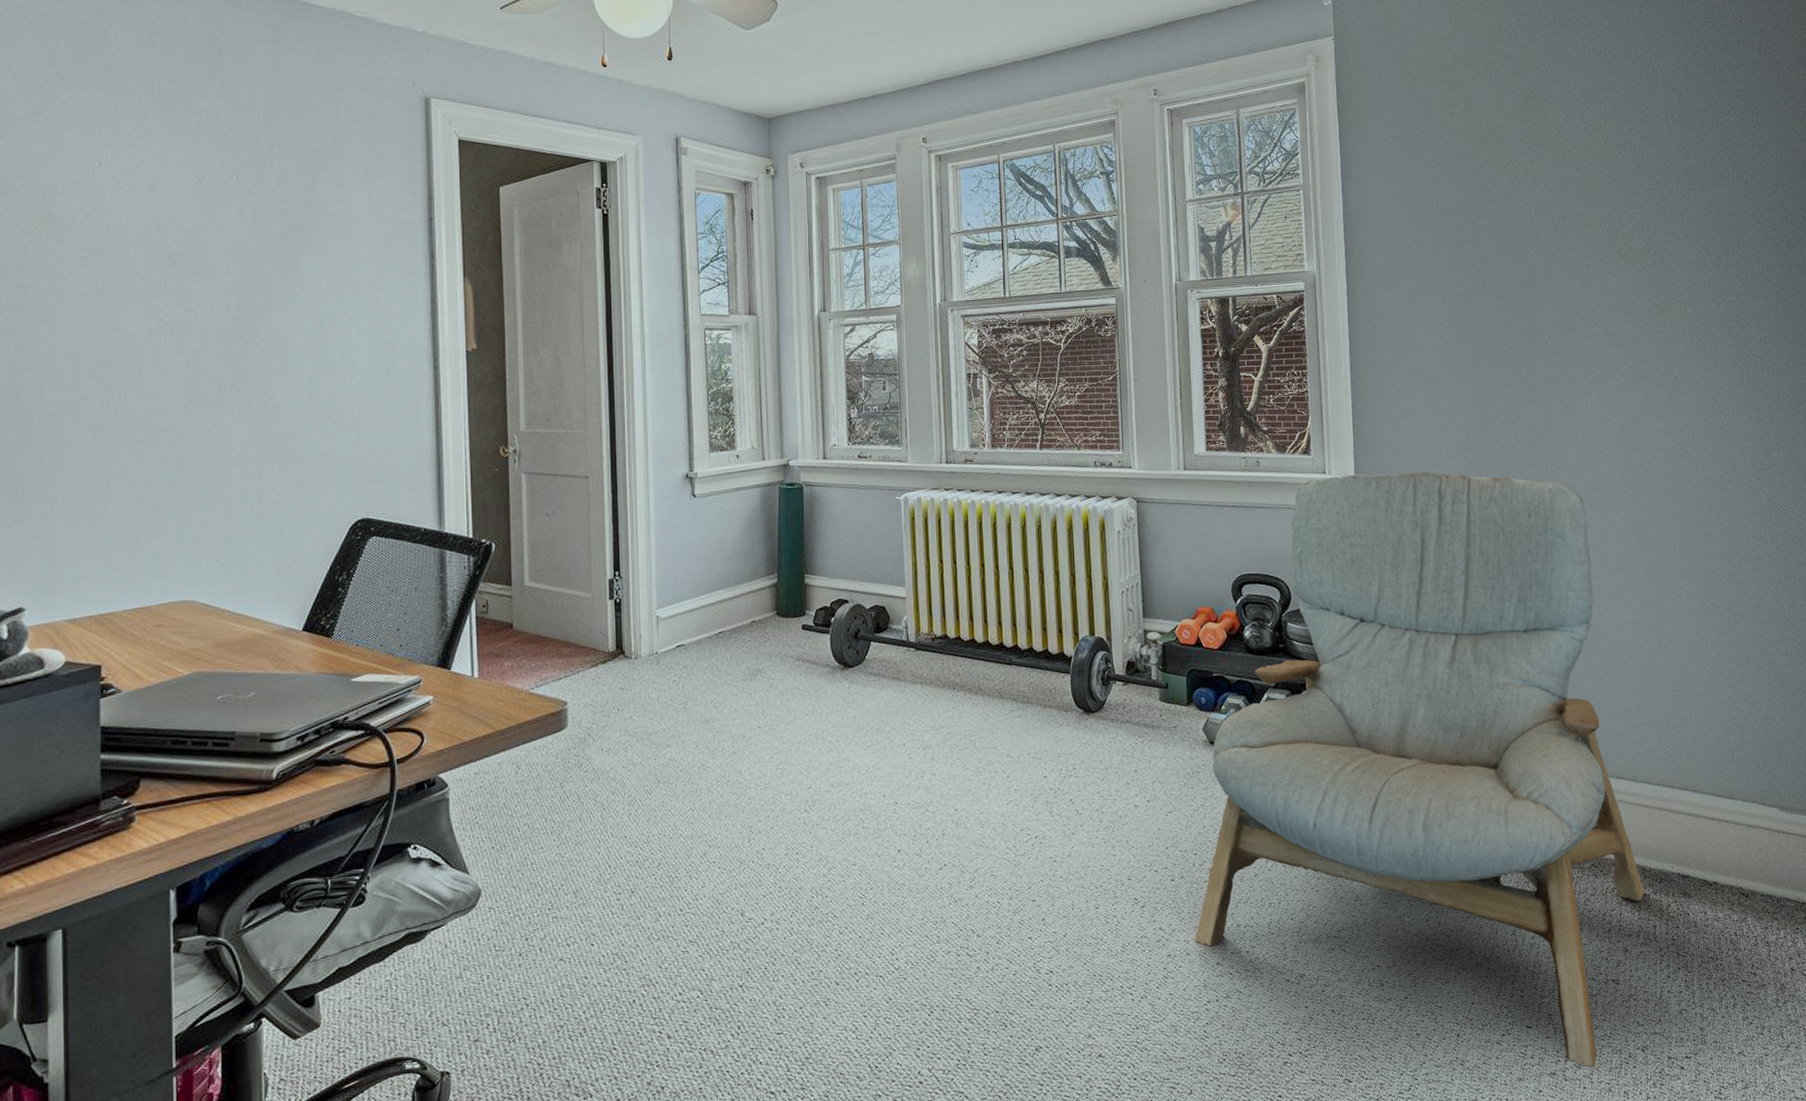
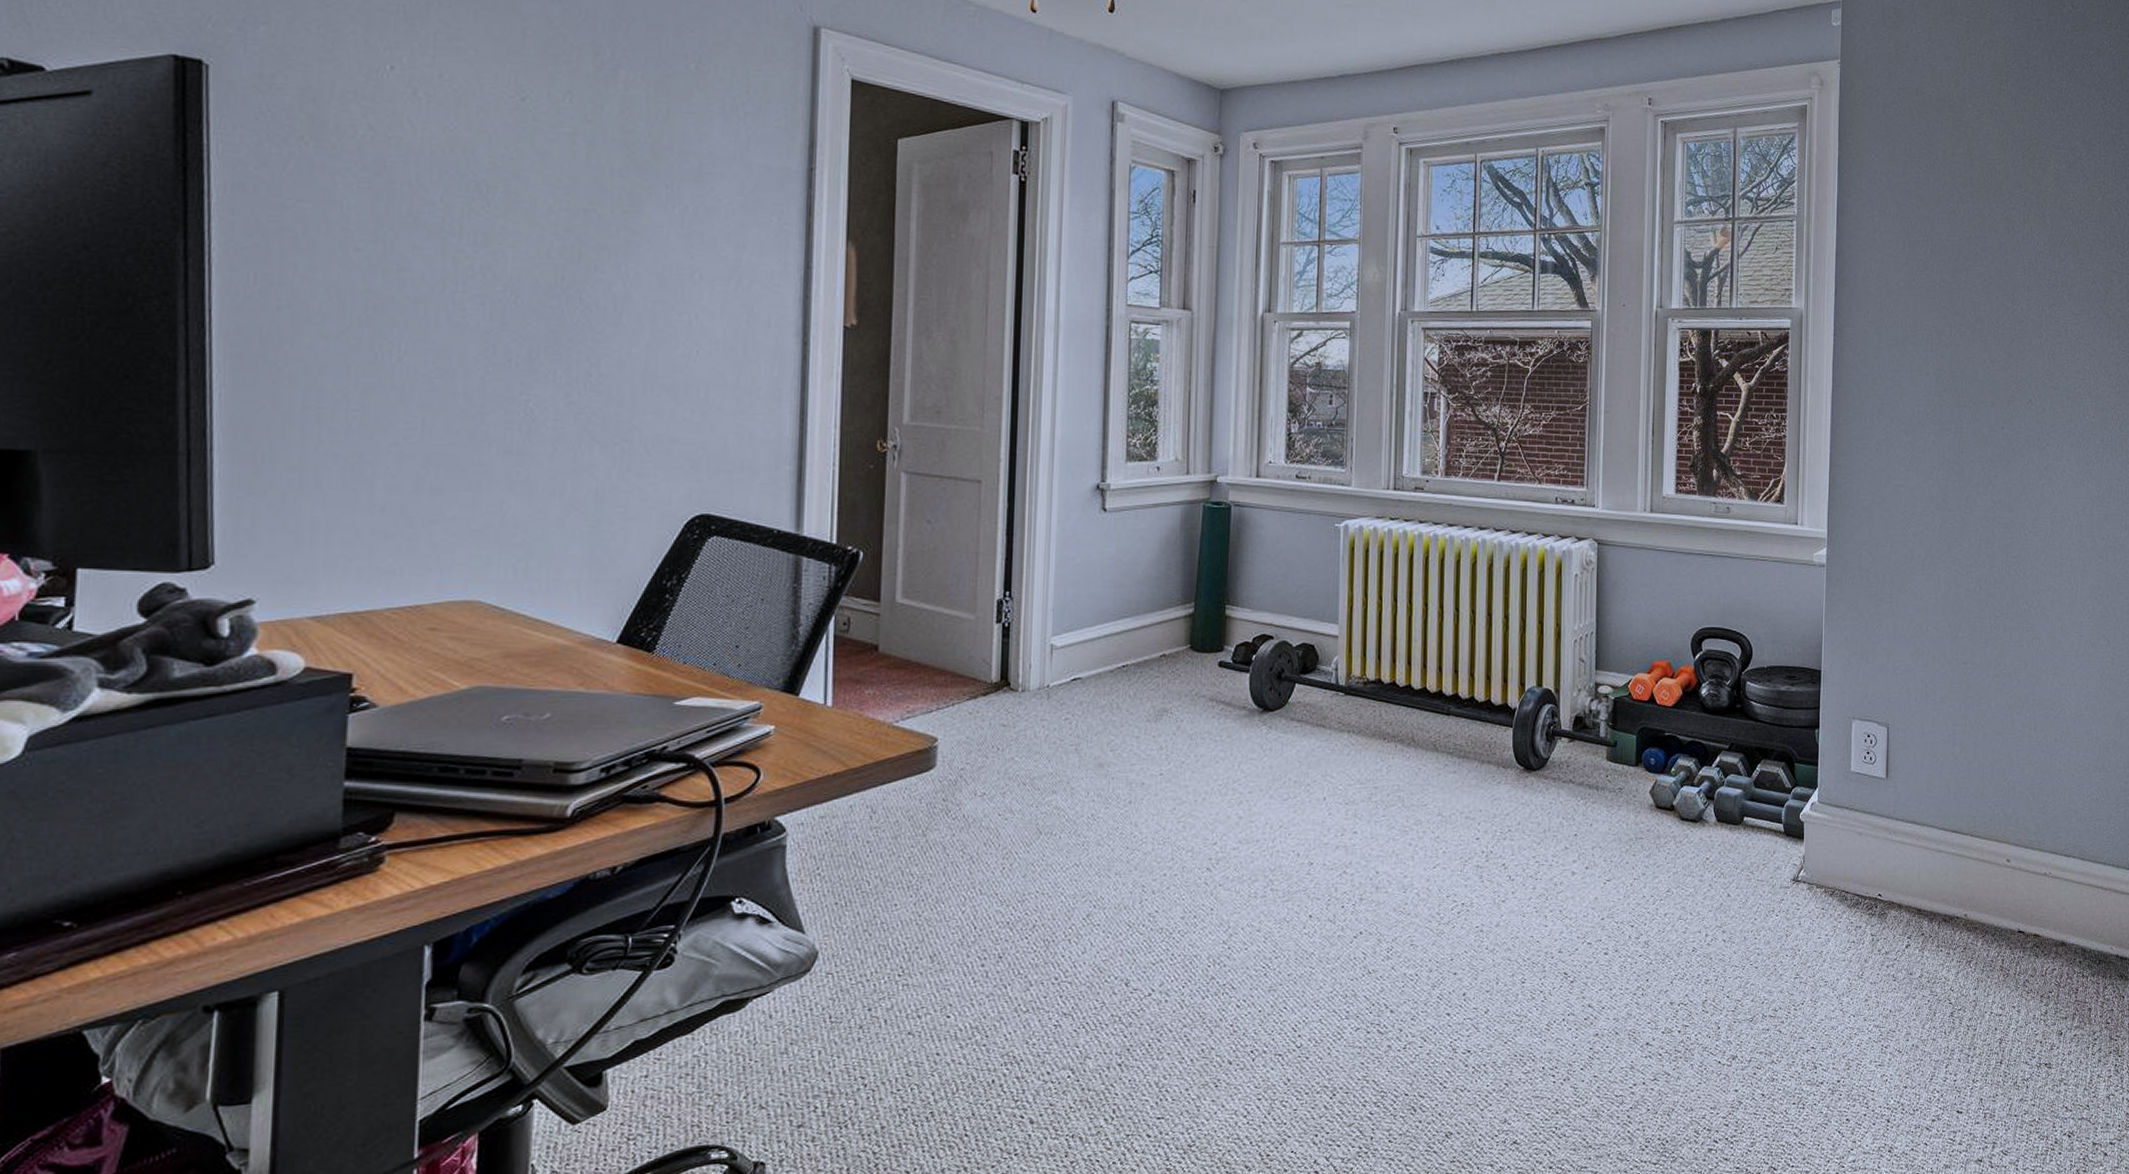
armchair: present [1195,470,1646,1068] -> none [1625,527,2084,1154]

